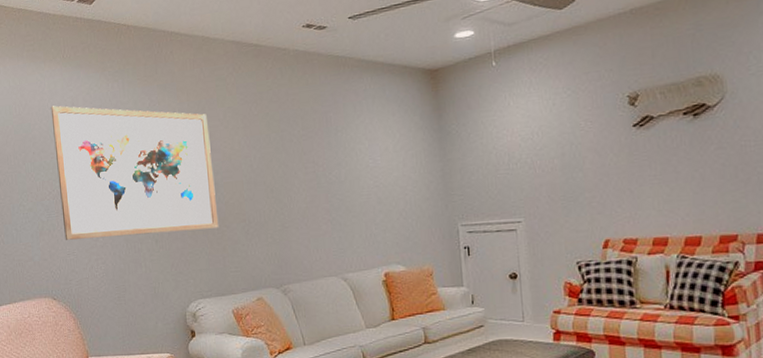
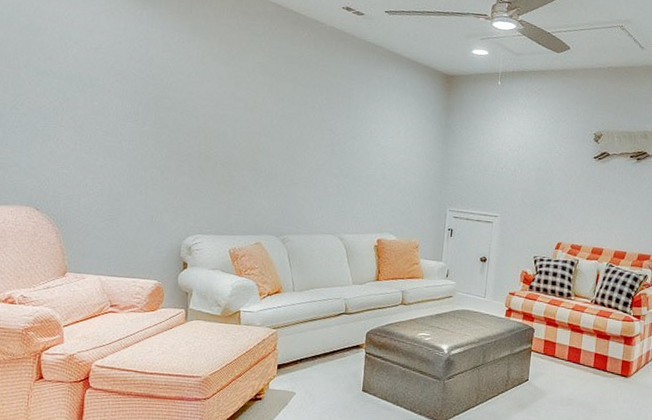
wall art: present [51,105,219,240] -> none [60,16,236,171]

